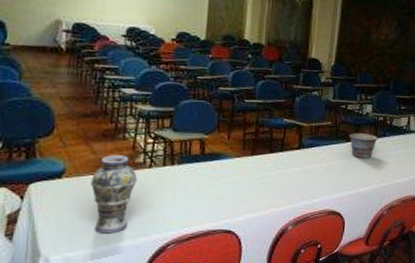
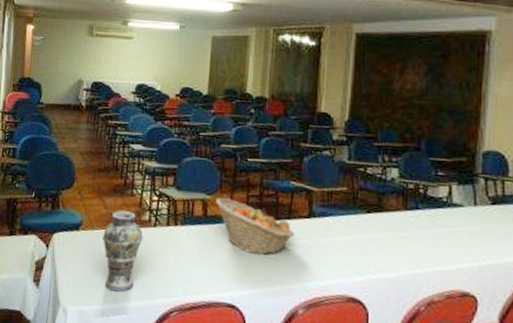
fruit basket: none [213,136,286,185] -> present [215,197,295,256]
bowl: present [348,132,378,159] -> none [369,201,409,236]

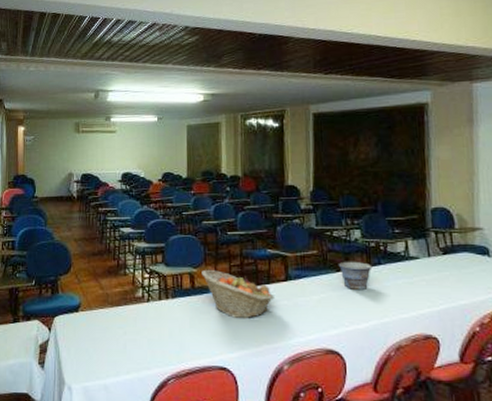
vase: present [103,211,143,292] -> none [101,290,138,366]
bowl: none [369,201,409,236] -> present [338,261,373,291]

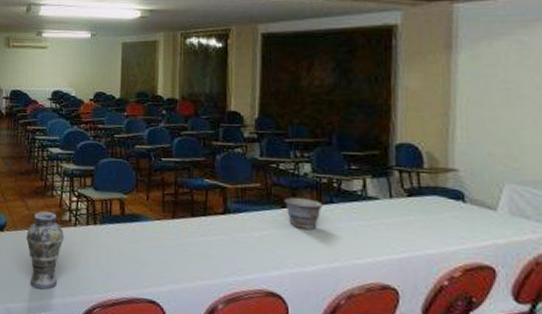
vase: none [101,290,138,366] -> present [26,212,64,290]
fruit basket: present [201,269,274,319] -> none [132,196,211,252]

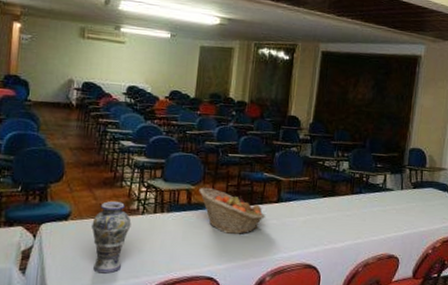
fruit basket: none [132,196,211,252] -> present [199,187,265,235]
bowl: present [283,196,323,231] -> none [325,188,355,215]

